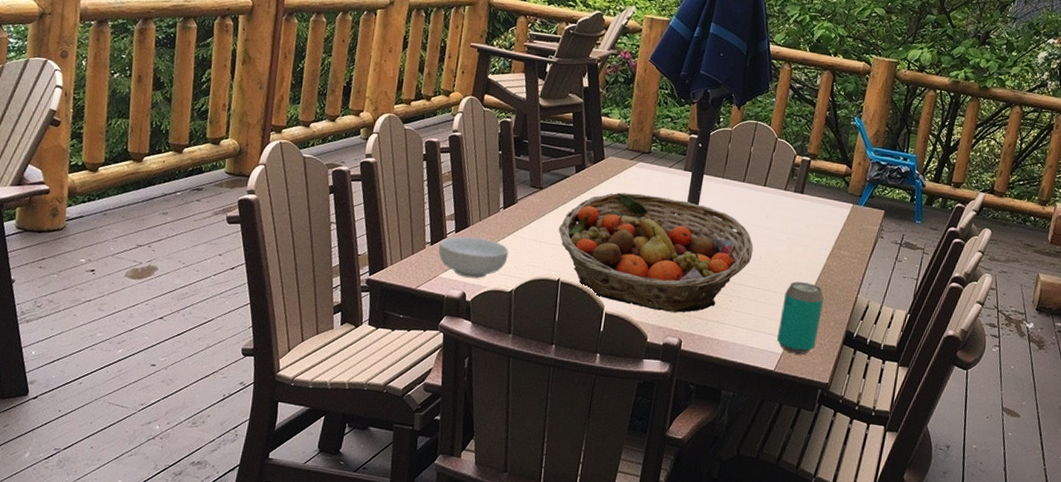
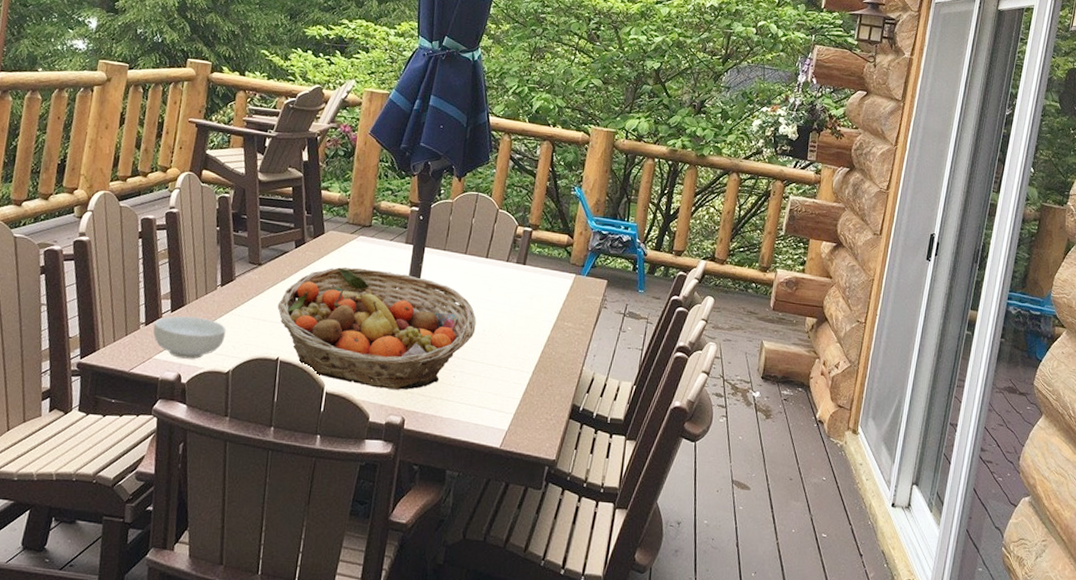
beverage can: present [776,281,824,354] -> none [501,354,549,430]

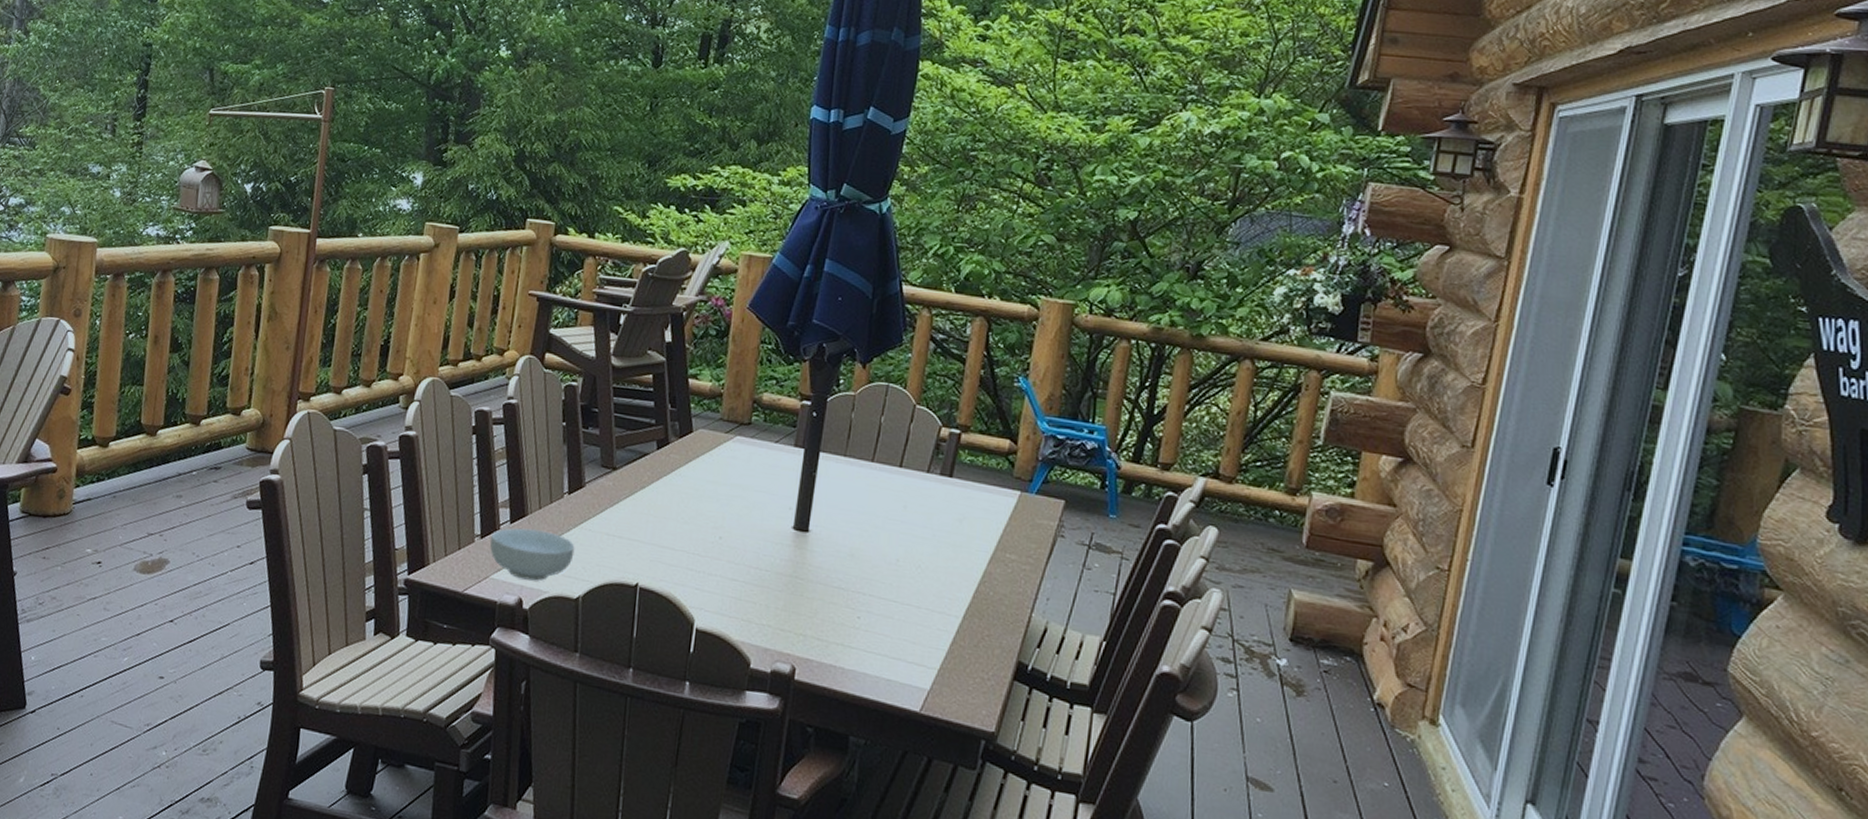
fruit basket: present [277,267,477,390] -> none [636,474,888,631]

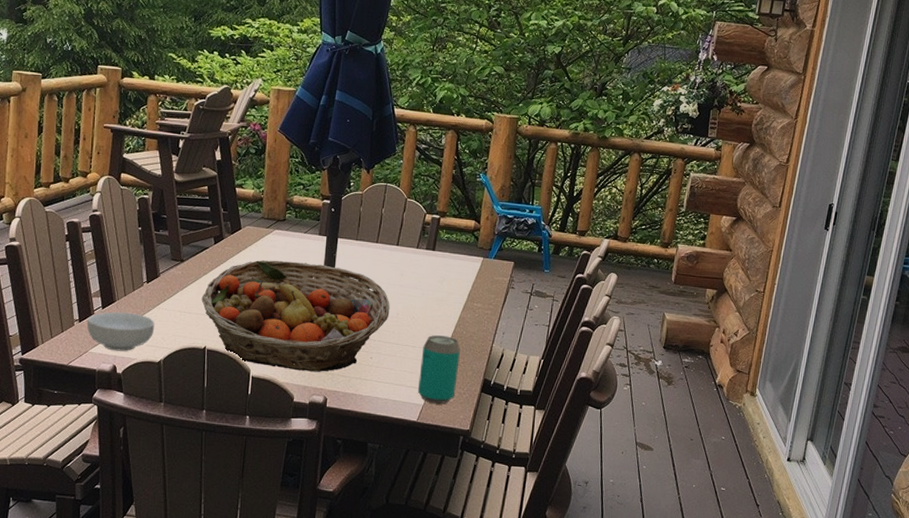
fruit basket: none [636,474,888,631] -> present [201,260,390,372]
beverage can: none [921,593,985,691] -> present [417,335,460,404]

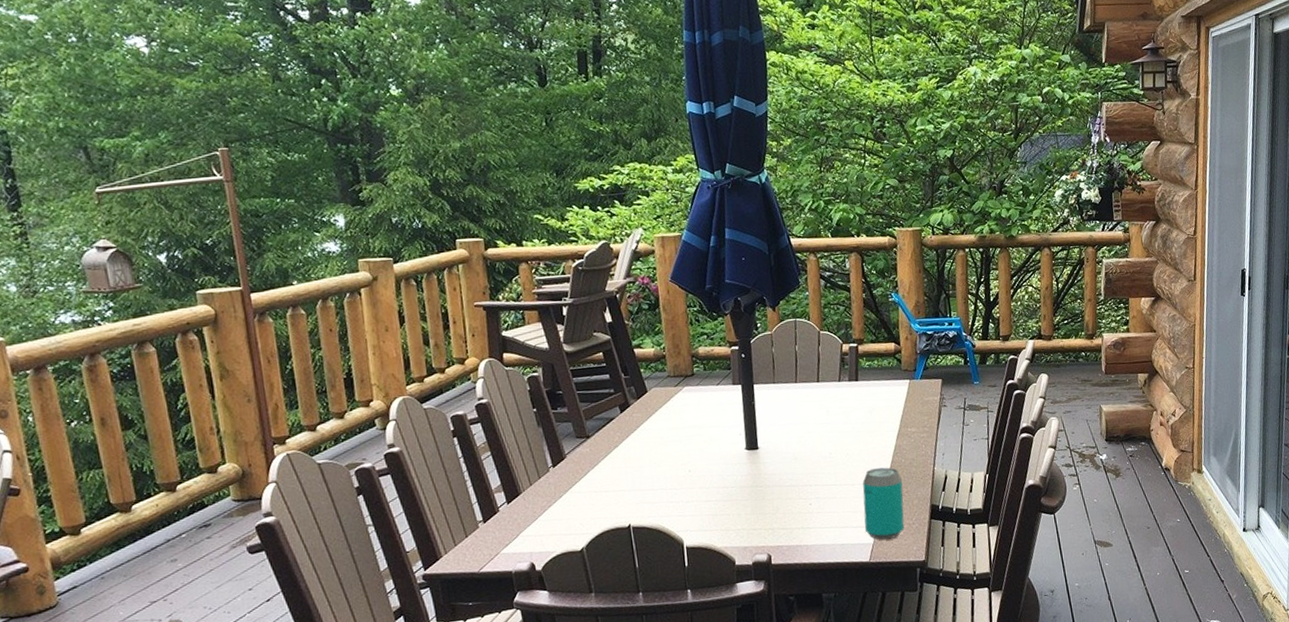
cereal bowl: present [86,311,155,351] -> none [492,502,570,547]
fruit basket: present [201,260,390,372] -> none [616,415,822,533]

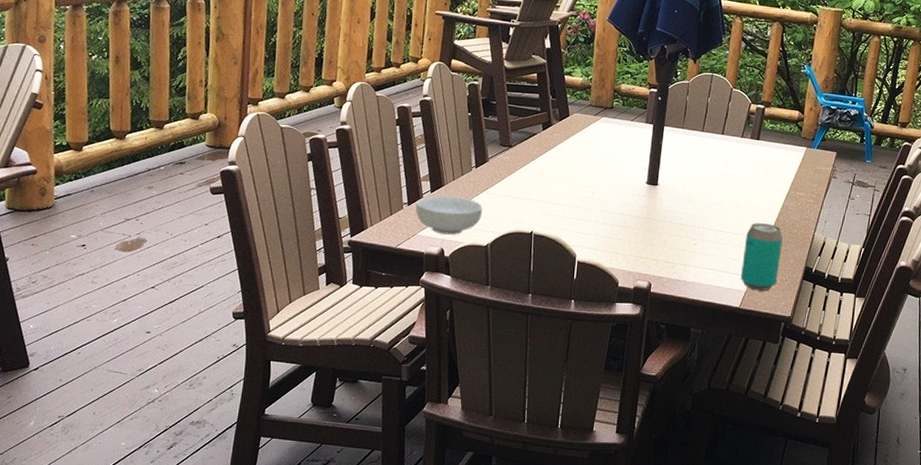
cereal bowl: none [492,502,570,547] -> present [415,195,483,235]

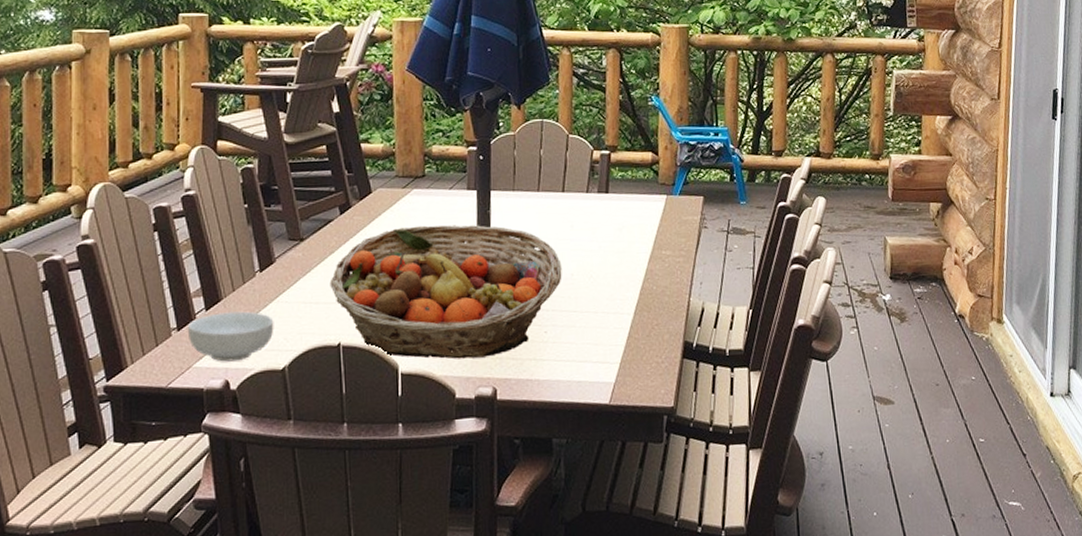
fruit basket: none [529,147,715,258] -> present [330,225,562,359]
beverage can: present [740,223,783,290] -> none [606,294,653,379]

